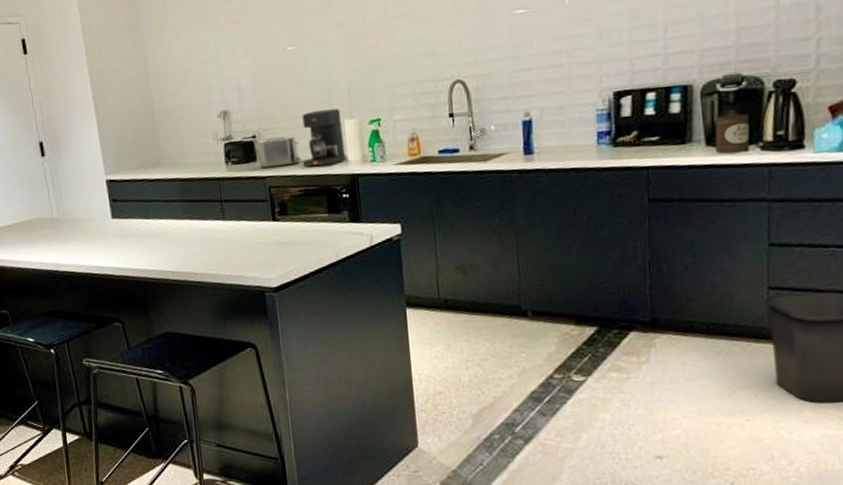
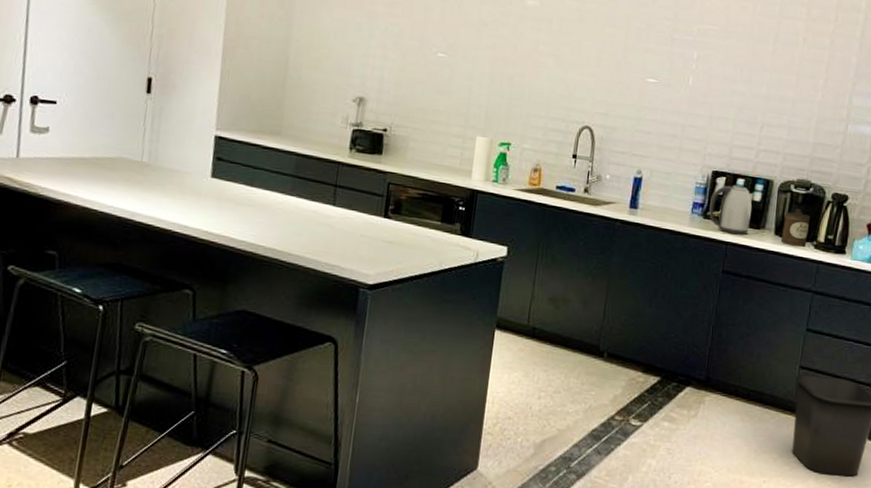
toaster: present [256,134,301,169] -> none [384,134,428,167]
coffee maker: present [302,108,347,168] -> none [427,119,475,176]
kettle: none [617,100,673,157] -> present [709,185,754,236]

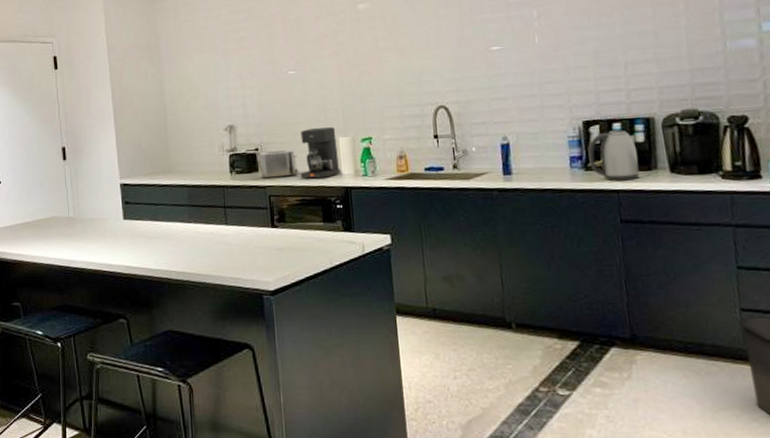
toaster: none [384,134,428,167] -> present [259,149,299,179]
coffee maker: none [427,119,475,176] -> present [300,127,341,179]
canister: present [781,208,811,247] -> none [677,140,711,181]

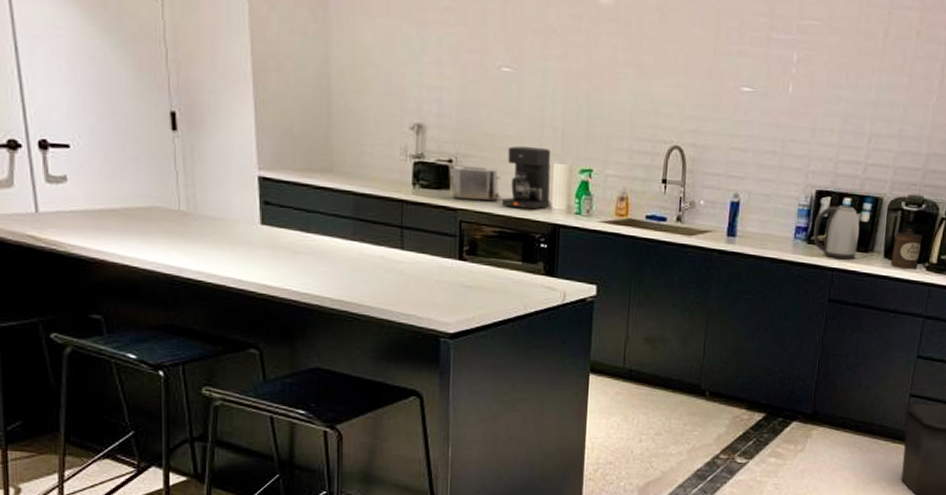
canister: none [677,140,711,181] -> present [891,228,923,269]

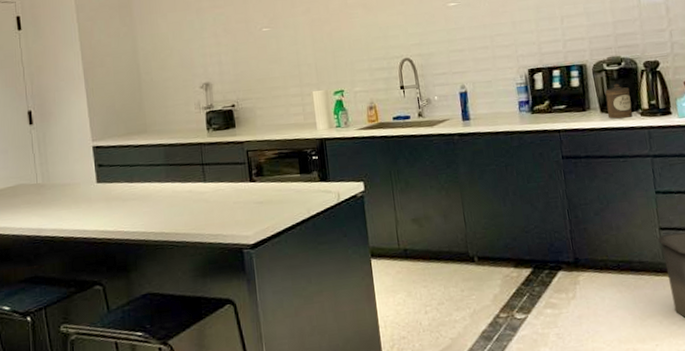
toaster: present [452,165,501,202] -> none [235,104,275,134]
coffee maker: present [501,145,551,210] -> none [276,81,315,133]
kettle: present [813,205,862,260] -> none [533,76,577,122]

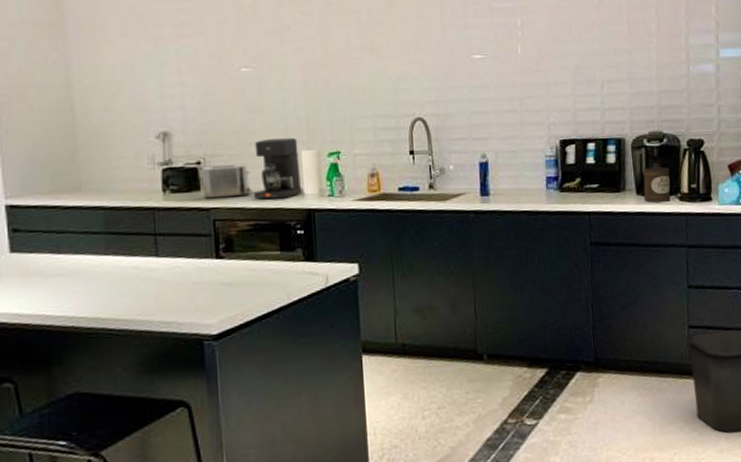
toaster: none [235,104,275,134] -> present [201,163,251,199]
coffee maker: none [276,81,315,133] -> present [253,137,303,200]

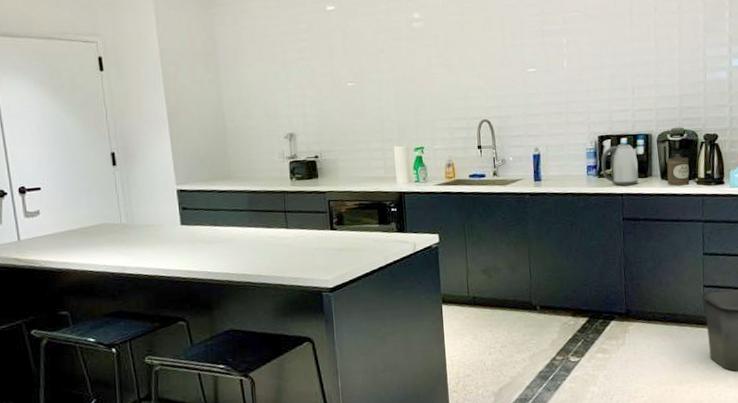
toaster: present [201,163,251,199] -> none [318,157,356,184]
coffee maker: present [253,137,303,200] -> none [358,137,395,185]
kettle: none [563,150,610,203] -> present [601,144,639,187]

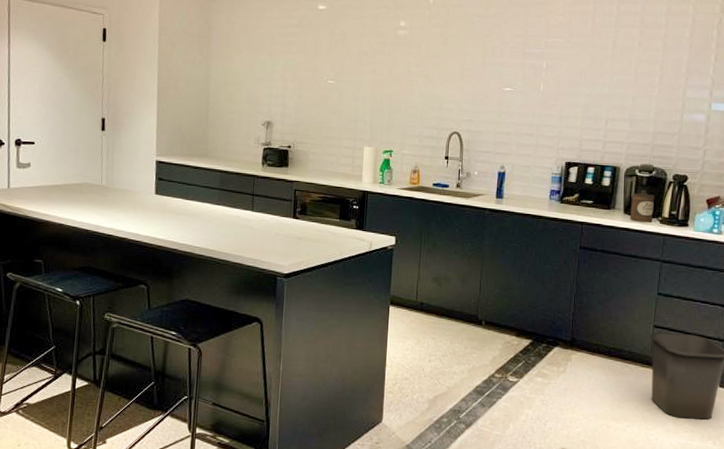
kettle: present [601,144,639,187] -> none [565,173,603,216]

